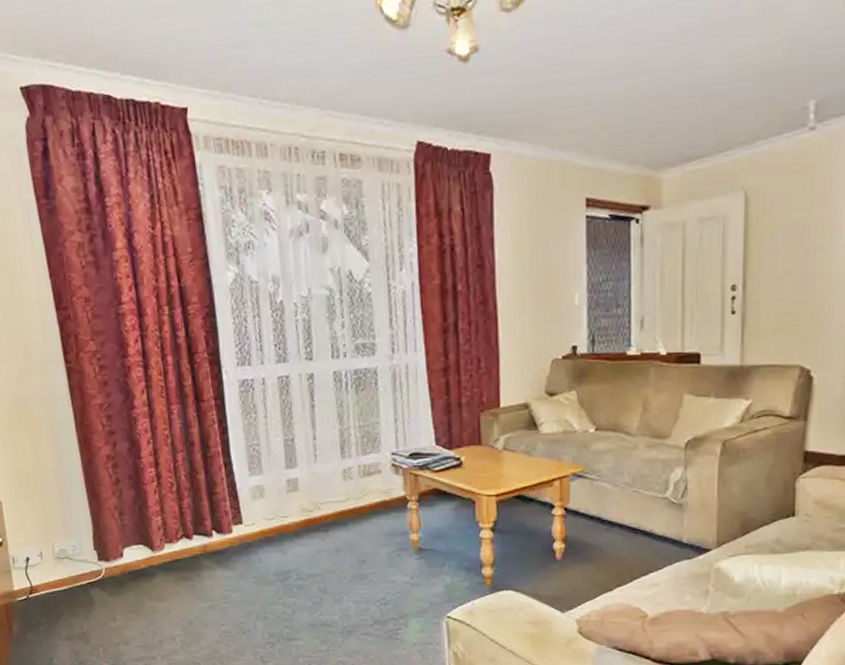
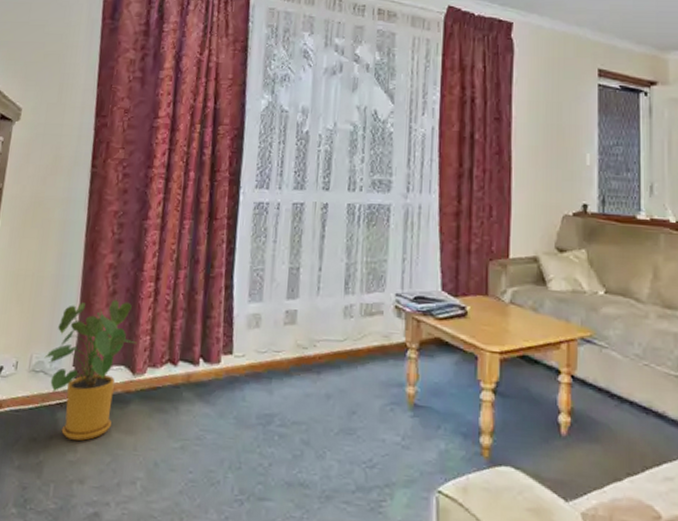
house plant: none [65,487,149,611] -> present [44,299,136,441]

